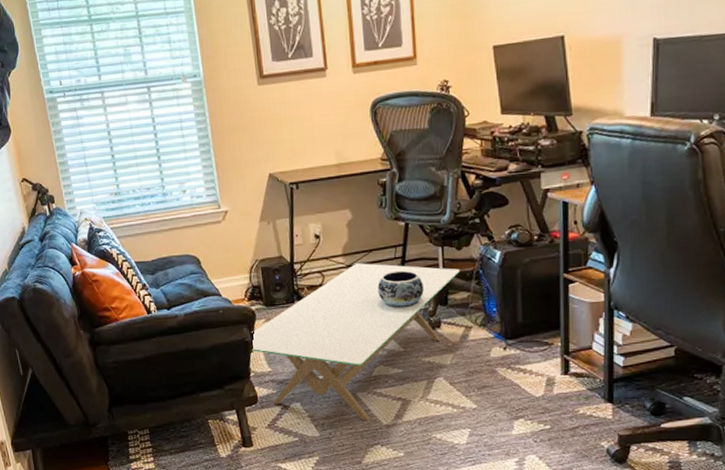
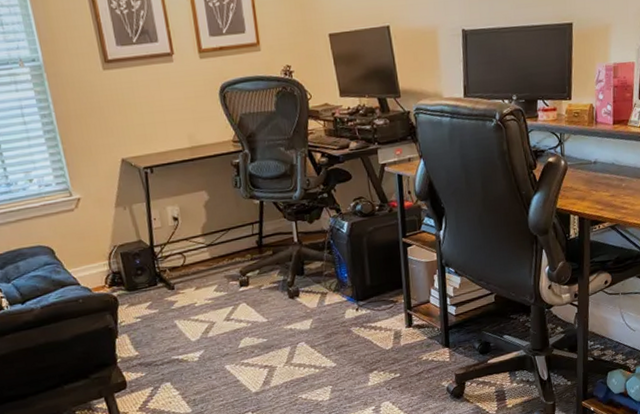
coffee table: present [251,263,461,421] -> none [115,240,314,392]
decorative bowl: present [378,270,424,308] -> none [238,245,282,282]

